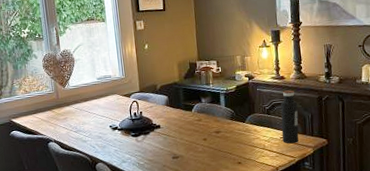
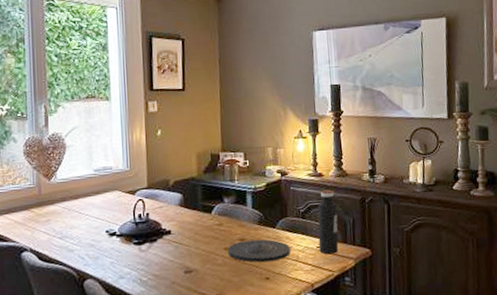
plate: none [206,131,258,150] -> present [227,239,290,262]

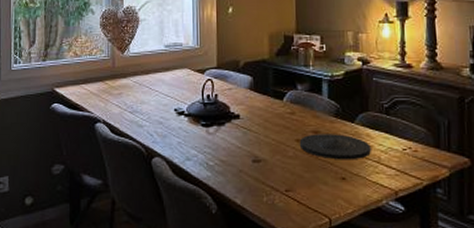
water bottle: present [317,189,339,255] -> none [405,84,430,160]

